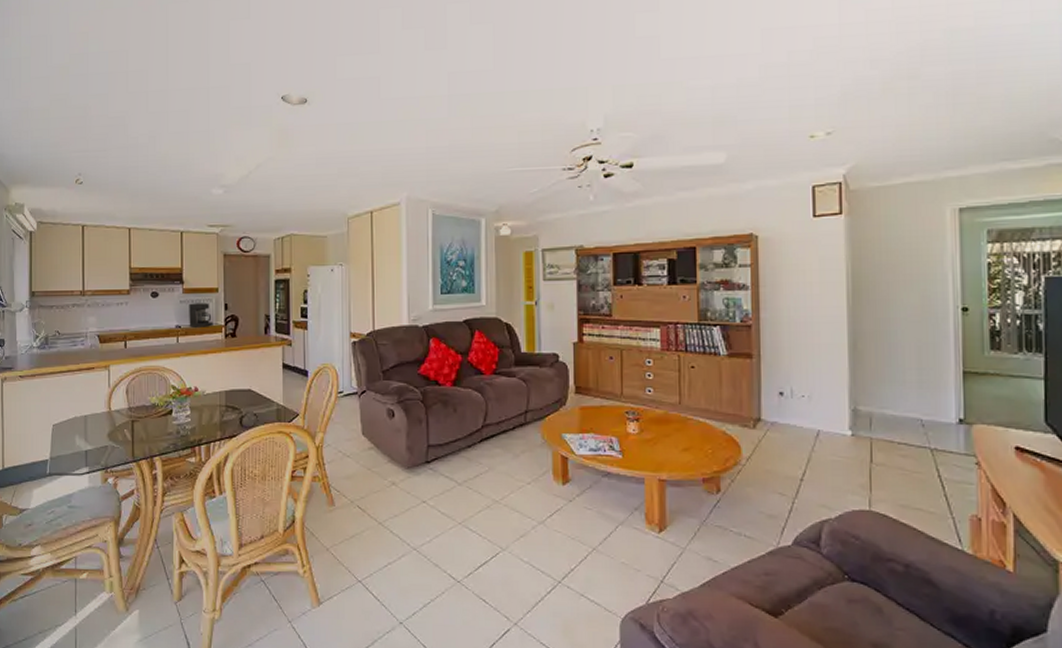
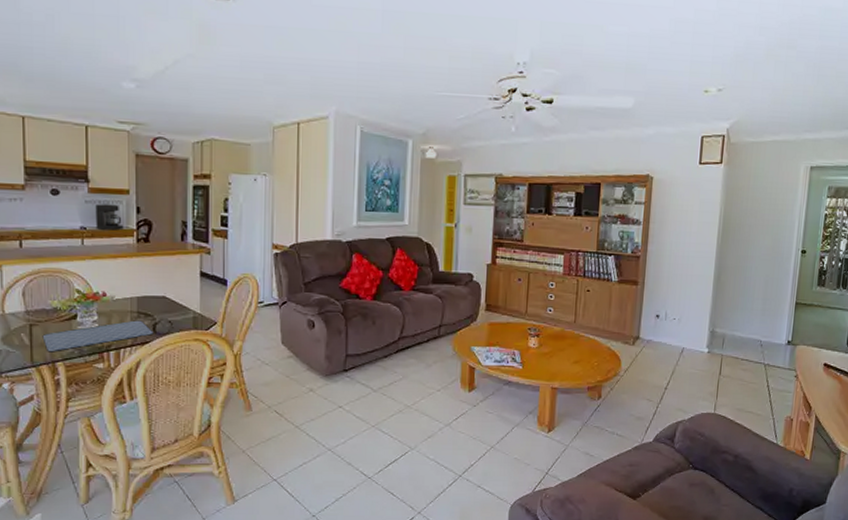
placemat: none [142,414,240,447] -> present [42,320,154,352]

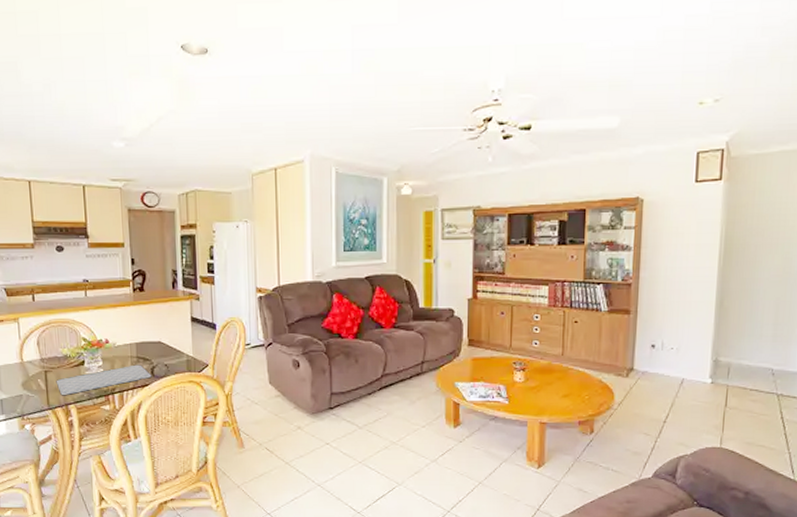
coffee maker: present [95,204,124,230] -> none [95,257,121,282]

